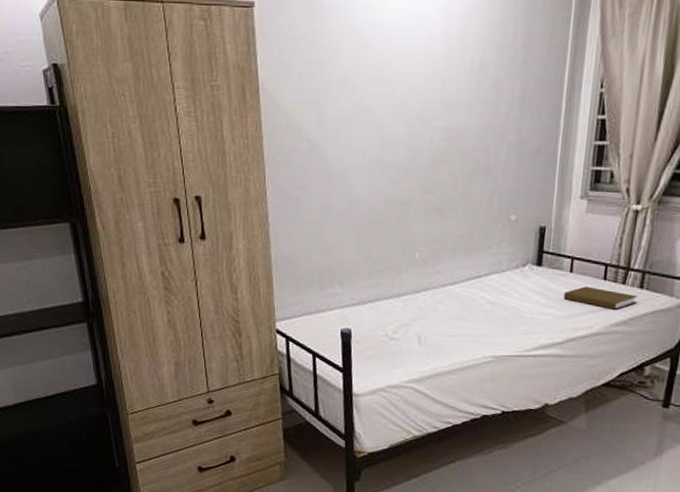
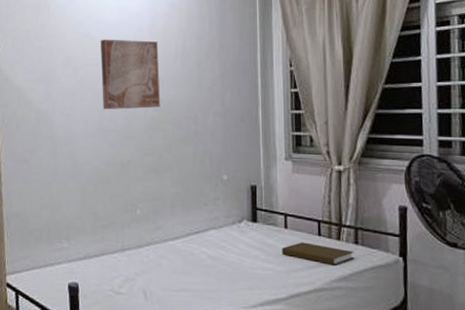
wall art: none [382,50,451,140] -> present [100,39,161,110]

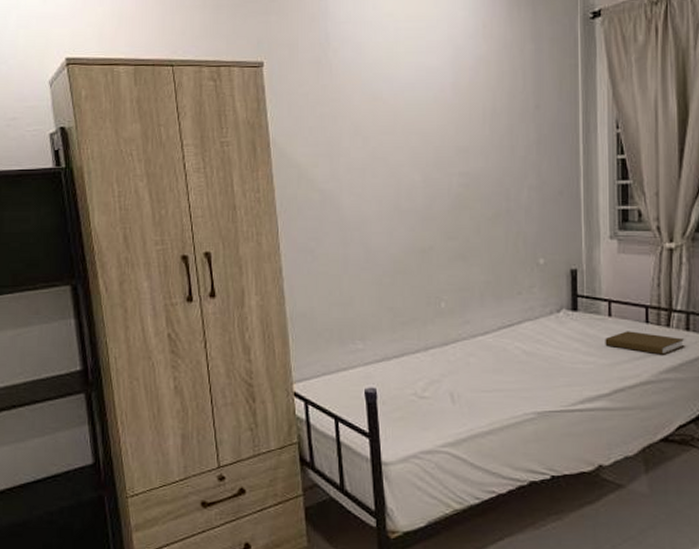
wall art: present [100,39,161,110] -> none [393,101,467,187]

